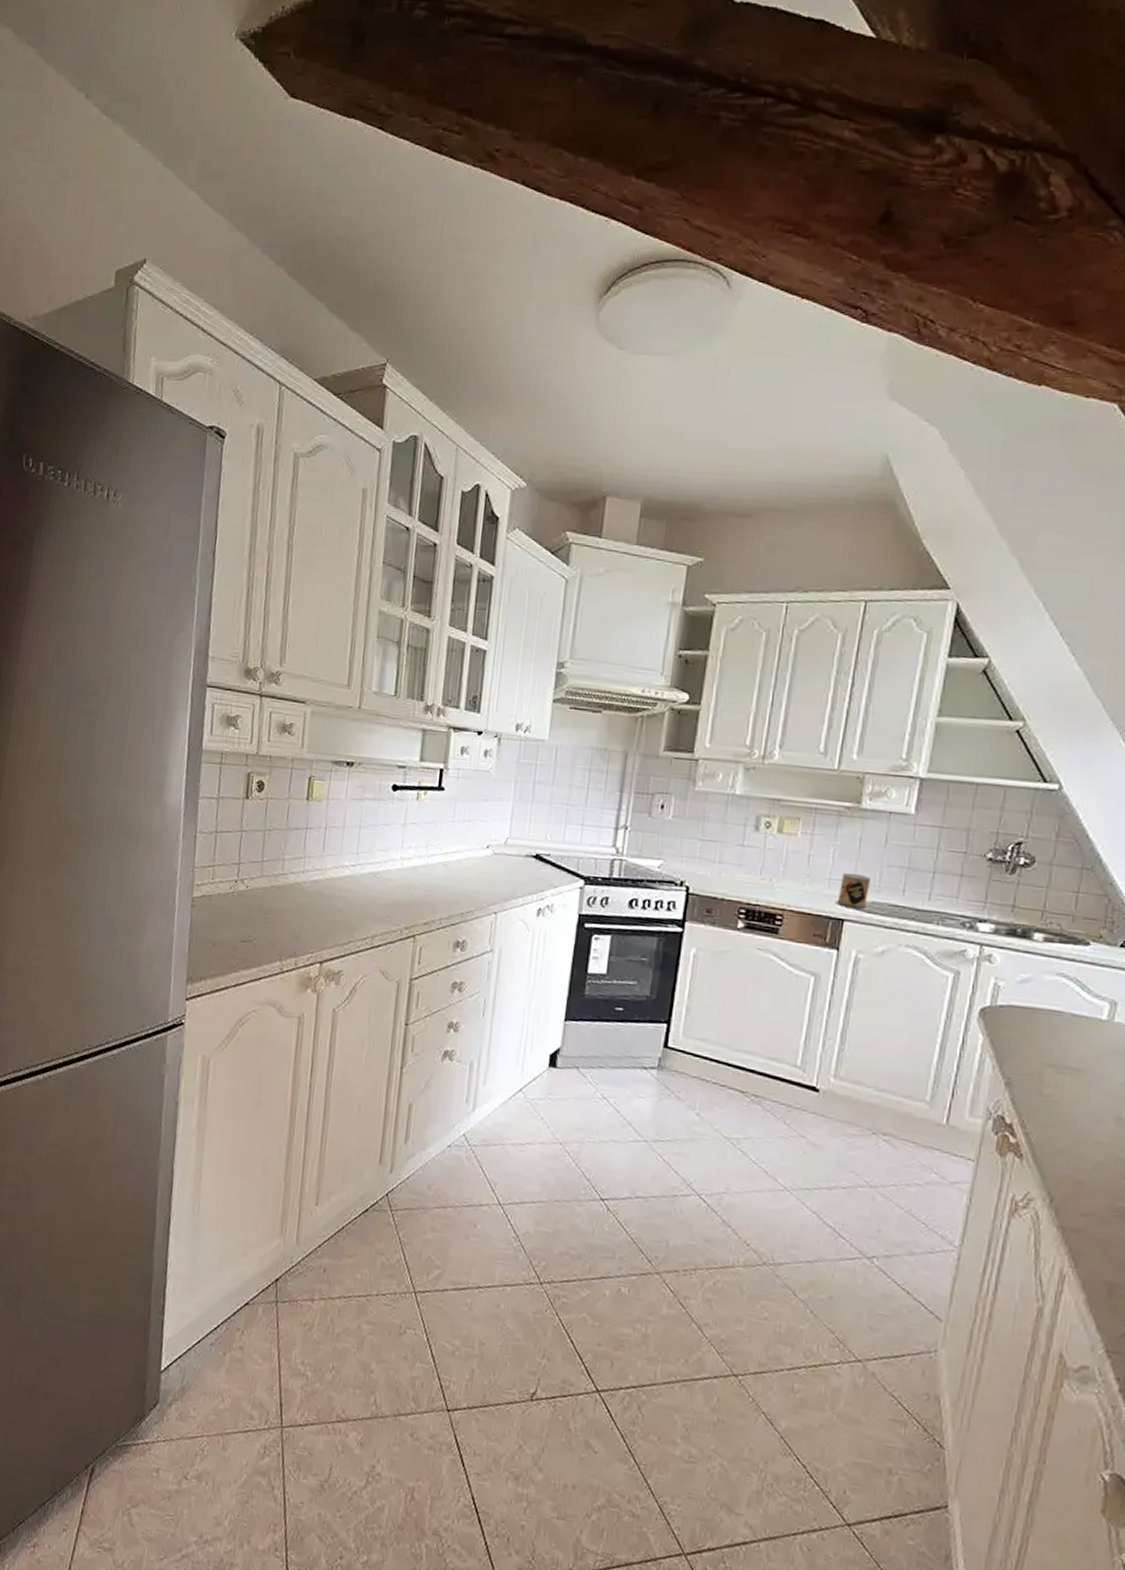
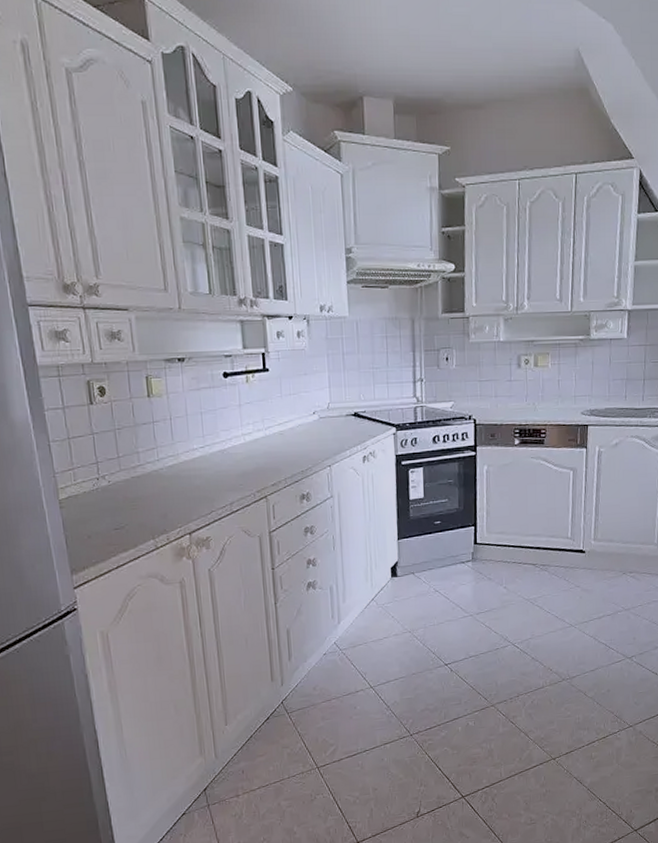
tin can: present [837,872,872,909] -> none [581,389,603,416]

